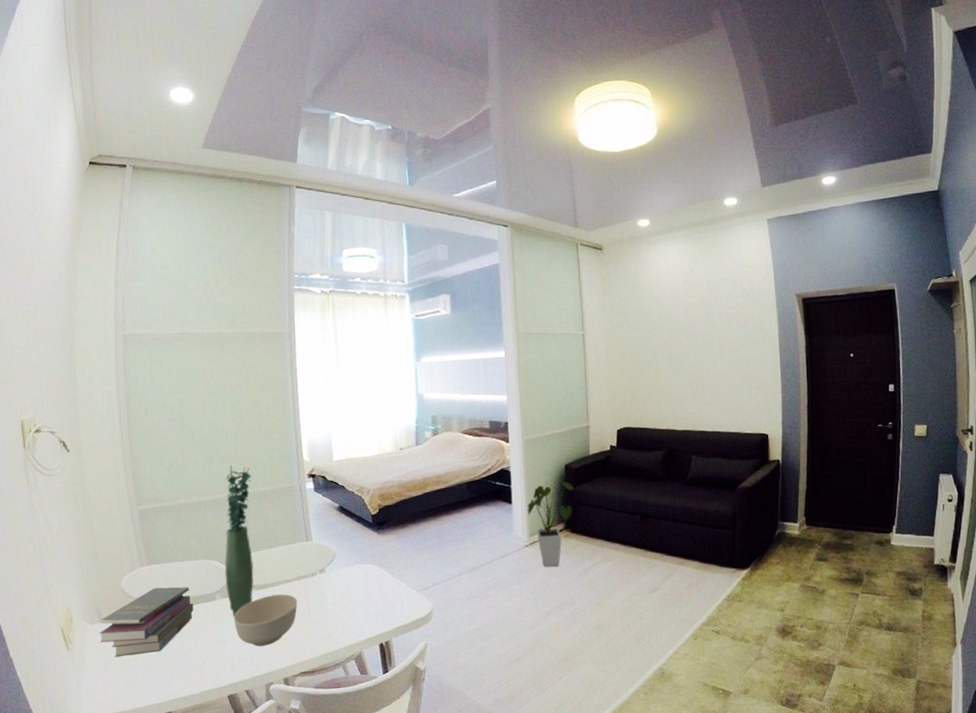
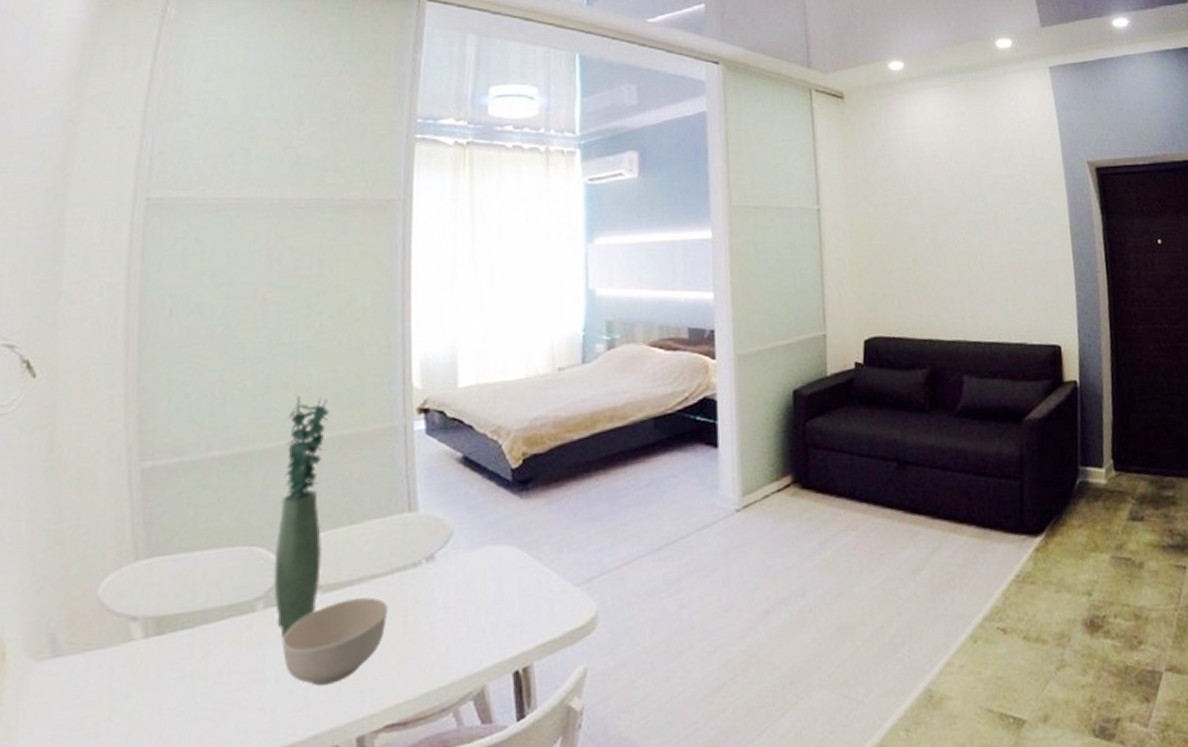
books: present [100,587,194,657] -> none [50,591,217,716]
house plant: present [527,480,574,567] -> none [739,412,805,542]

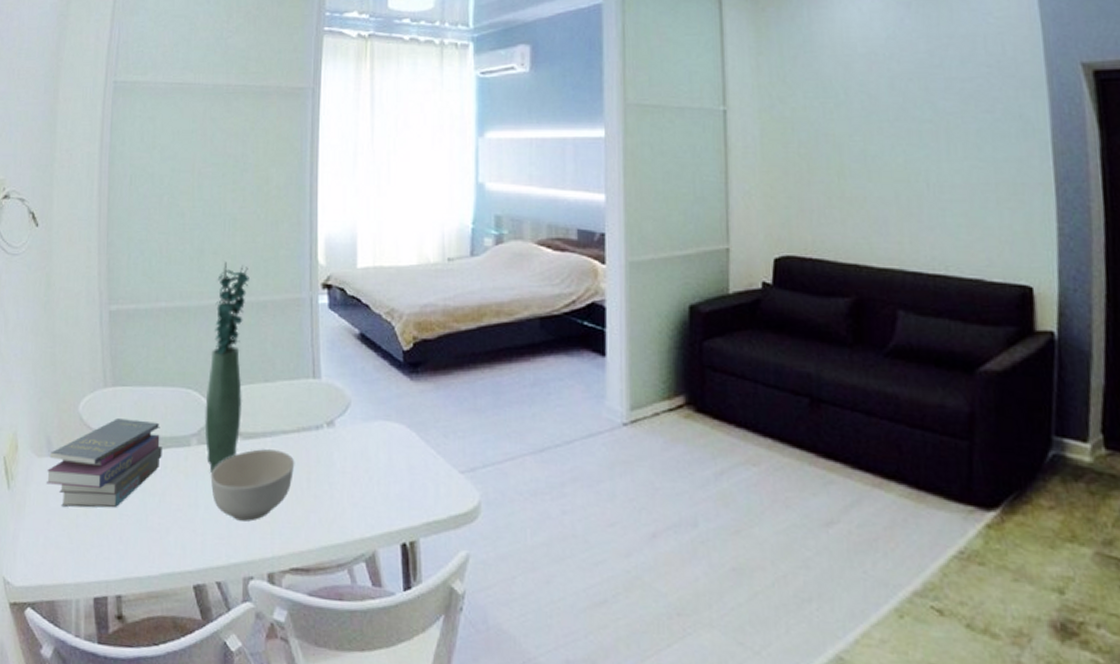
books: none [50,591,217,716] -> present [47,419,162,508]

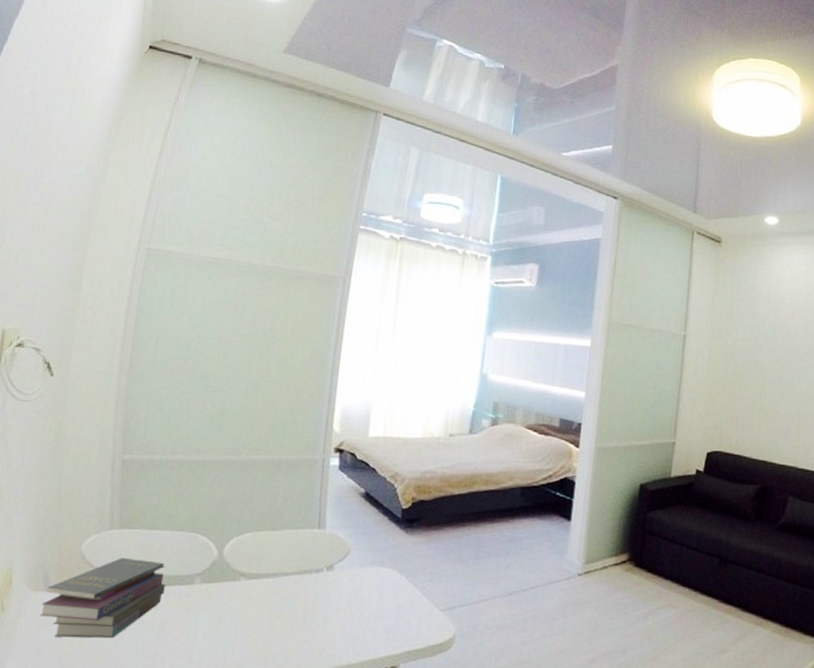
vase: present [204,262,249,472] -> none [209,423,267,608]
bowl: present [210,449,295,522] -> none [210,588,294,651]

